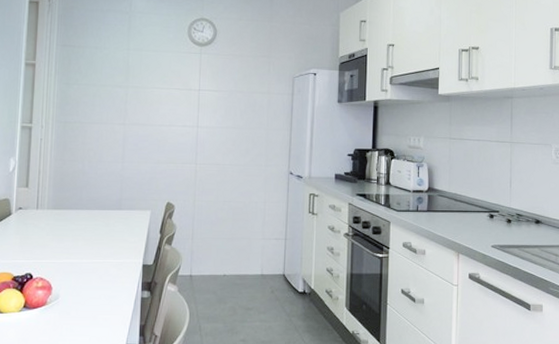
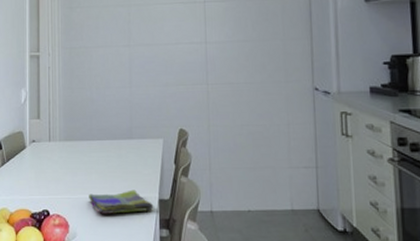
dish towel: none [74,255,137,277] -> present [89,190,154,214]

